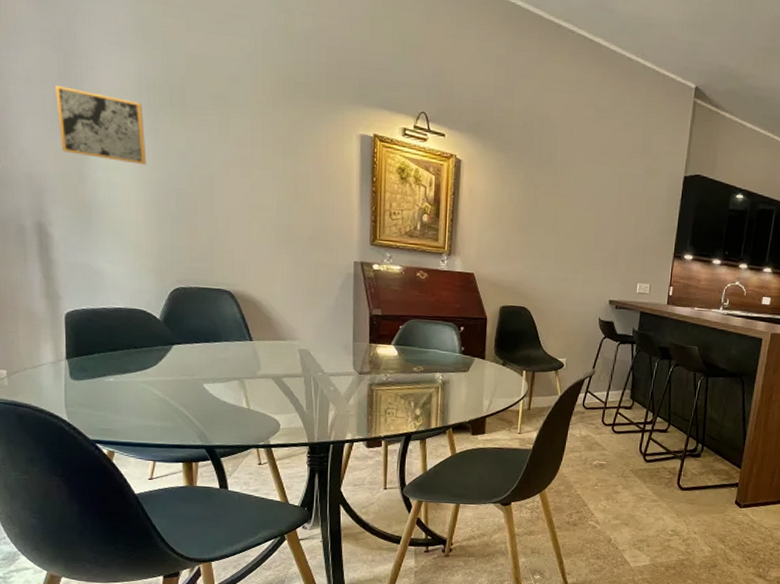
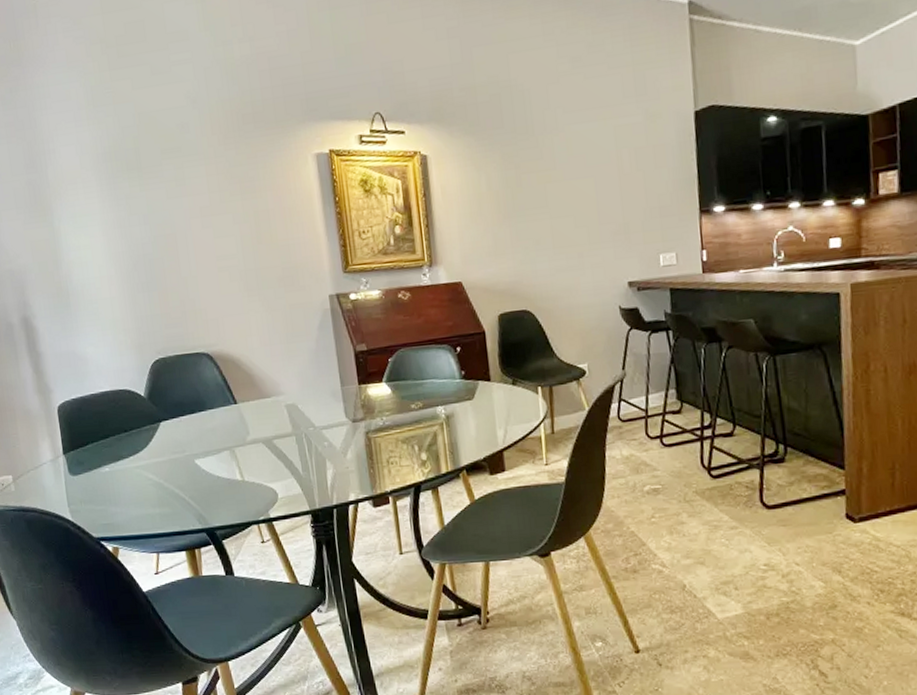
wall art: present [55,84,147,165] -> none [24,174,113,241]

